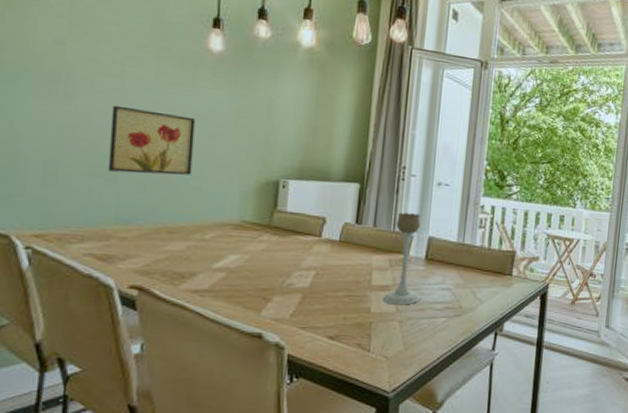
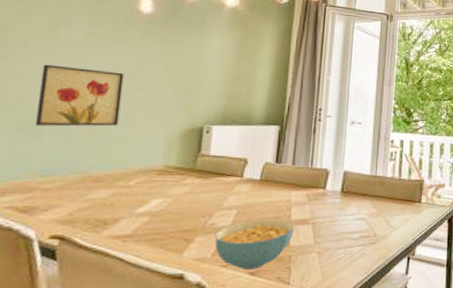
cereal bowl: none [292,282,375,333] -> present [214,219,295,270]
candle holder: present [382,212,421,305] -> none [301,150,338,237]

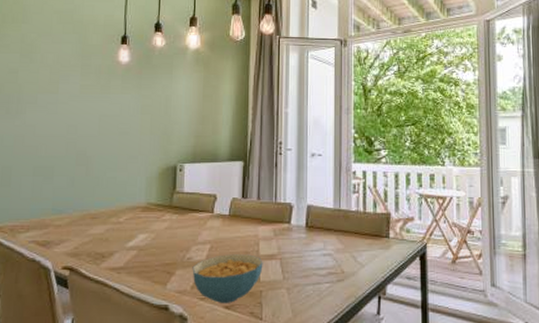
wall art: present [34,64,124,127] -> none [46,116,110,170]

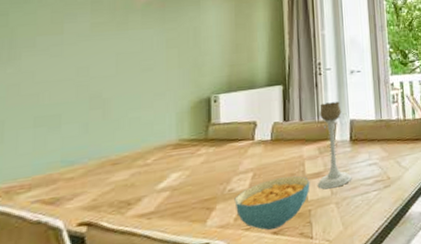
candle holder: none [270,184,305,273] -> present [317,101,352,189]

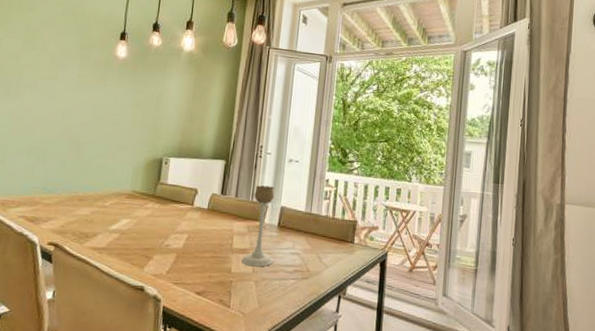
cereal bowl: present [234,176,310,230] -> none [169,245,236,290]

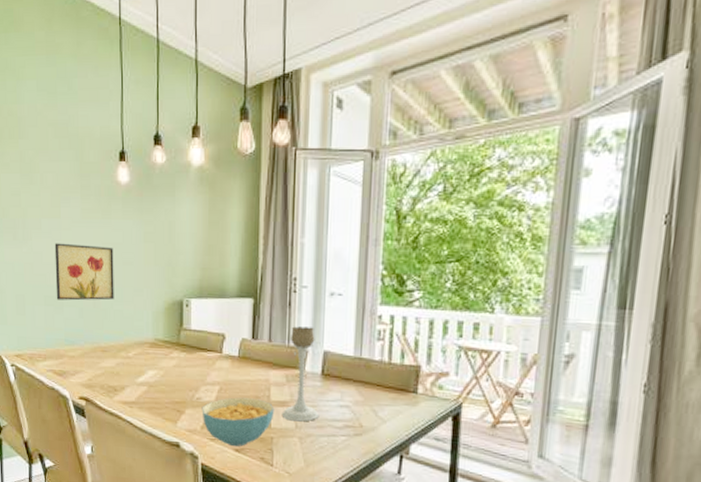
wall art: none [40,101,104,154] -> present [54,243,114,301]
cereal bowl: none [169,245,236,290] -> present [201,397,275,447]

